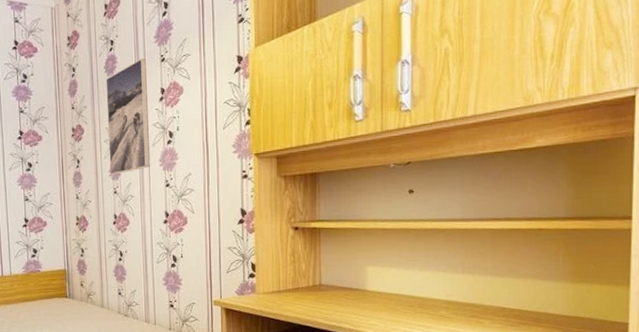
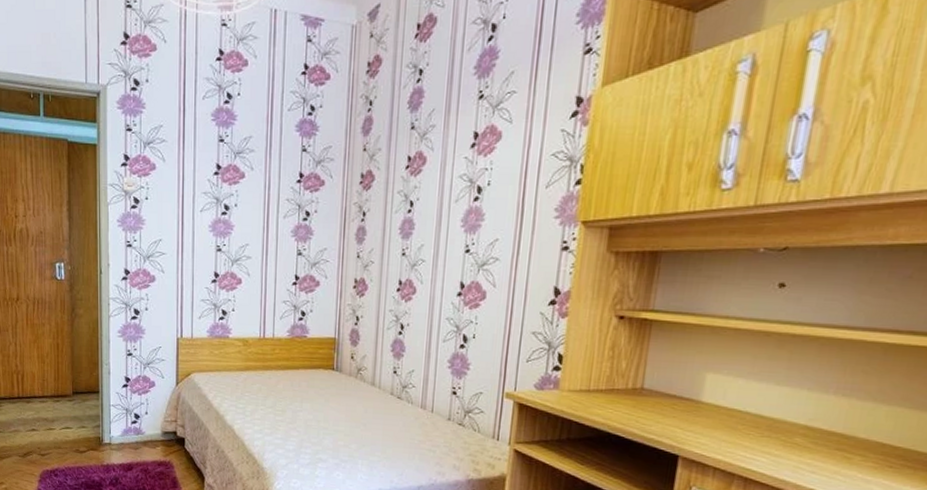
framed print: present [106,58,151,175] -> none [399,93,461,233]

